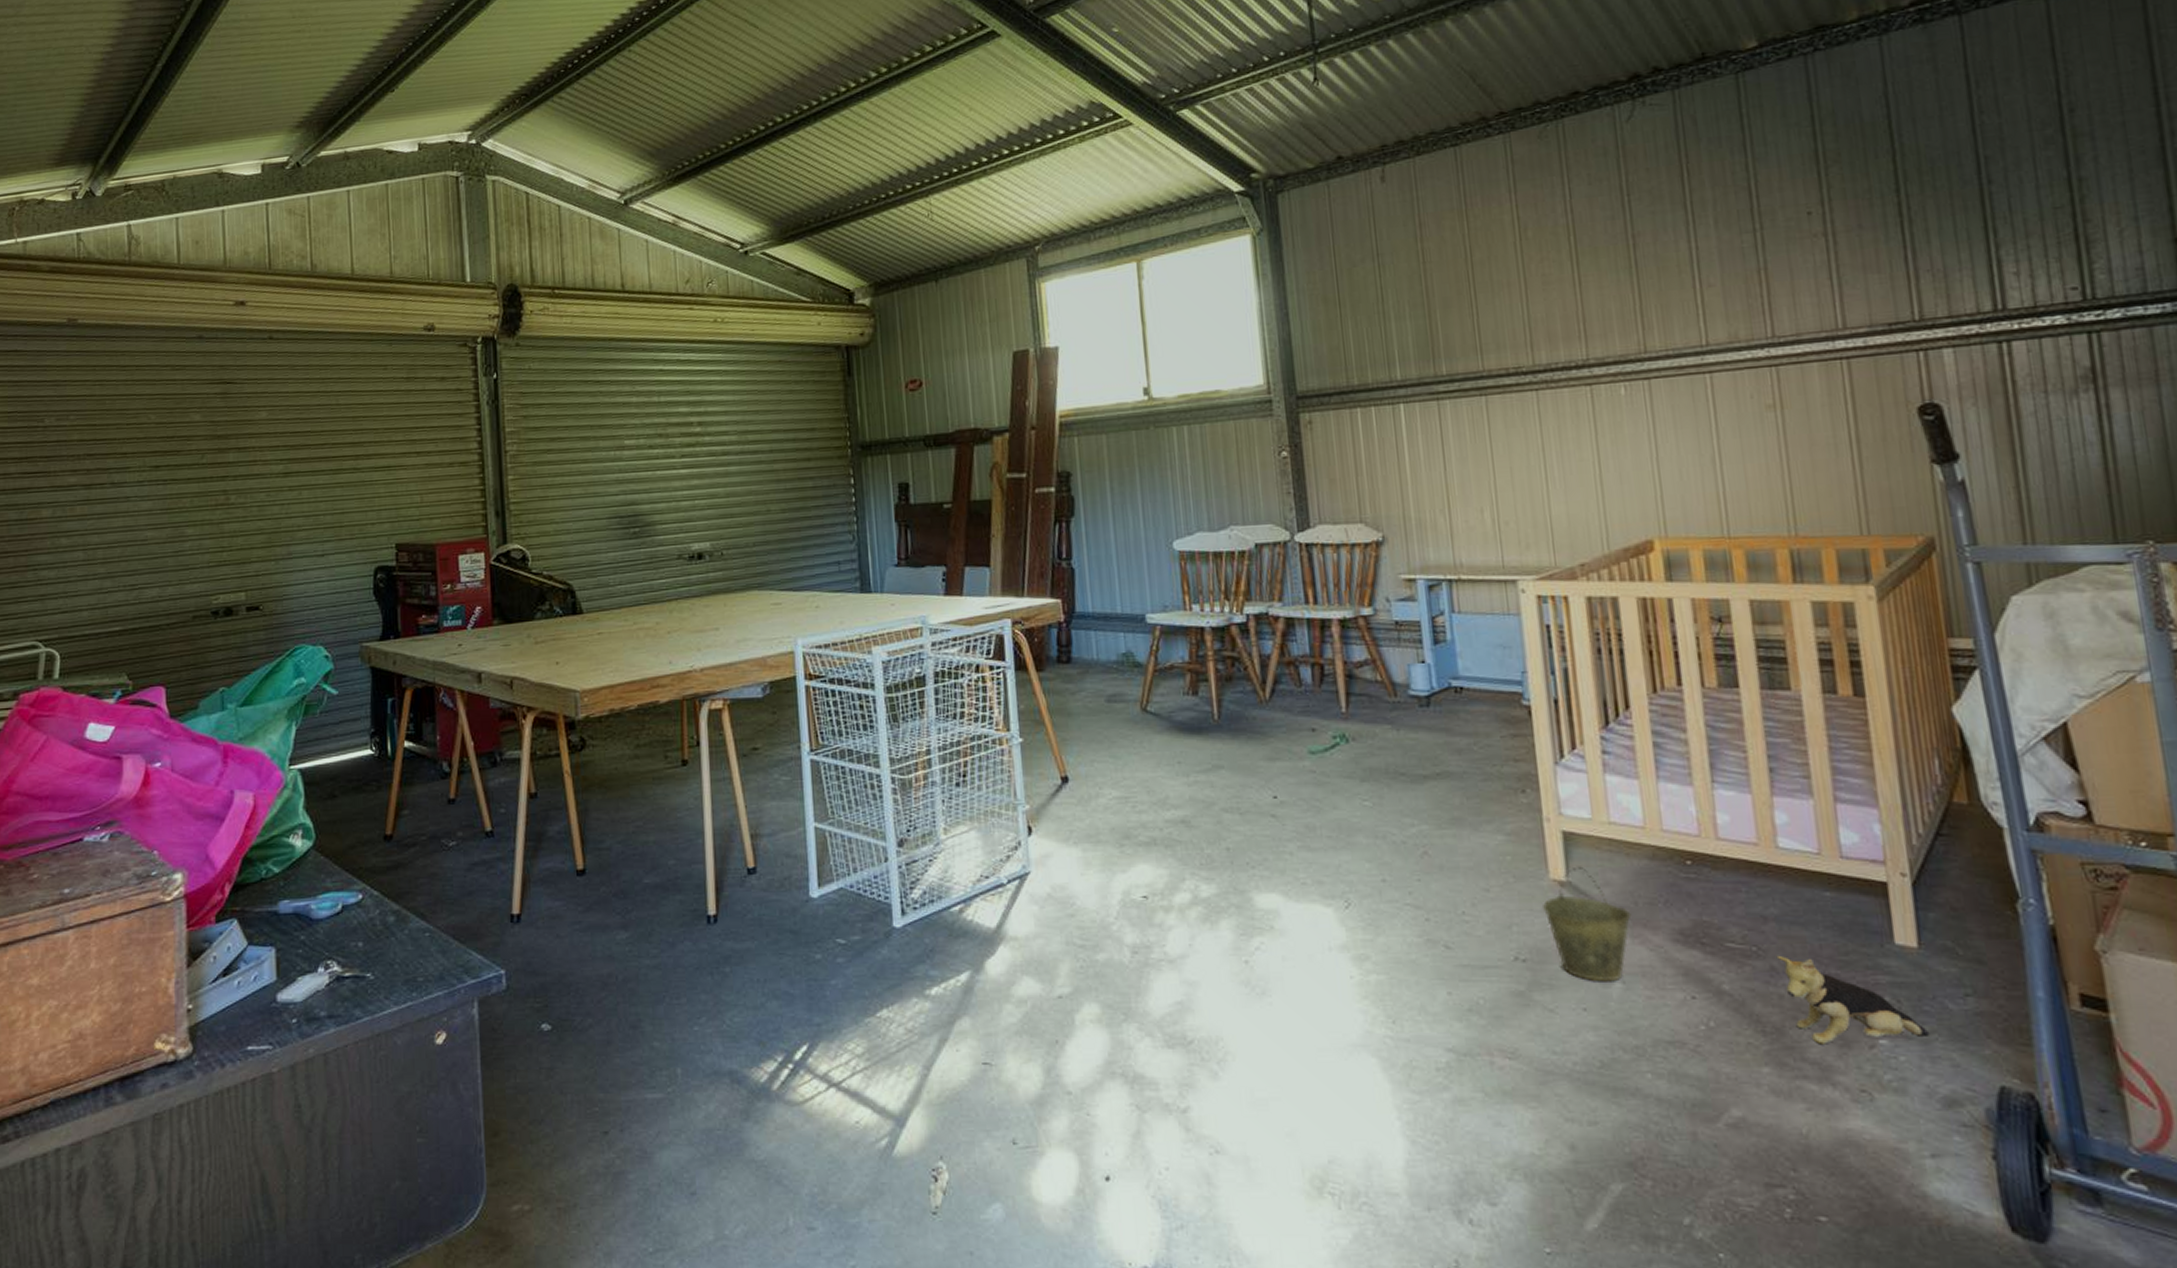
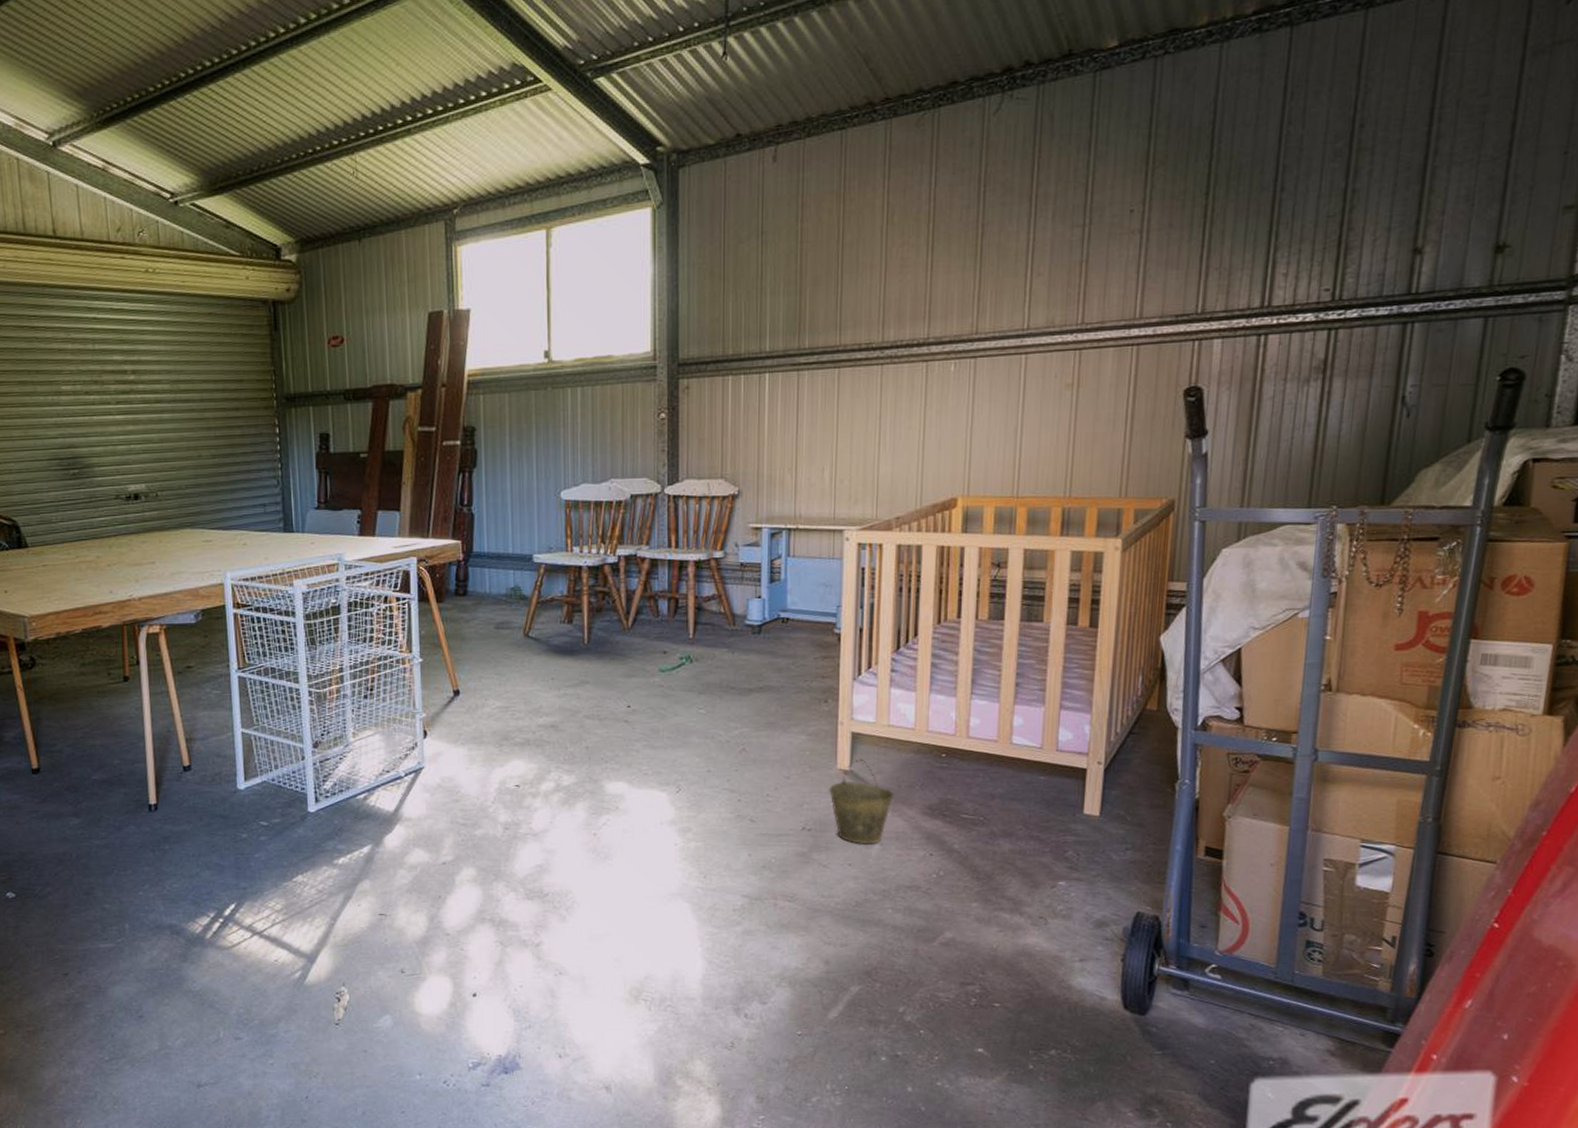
plush toy: present [1776,955,1931,1045] -> none [996,823,1096,886]

